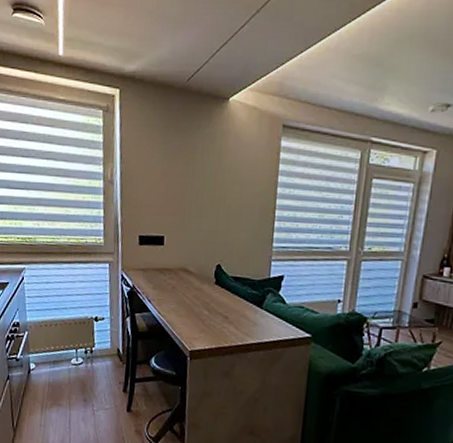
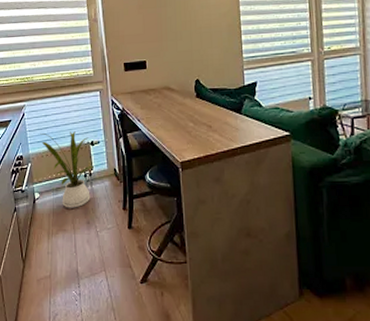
house plant: none [40,300,97,384] -> present [40,131,95,208]

